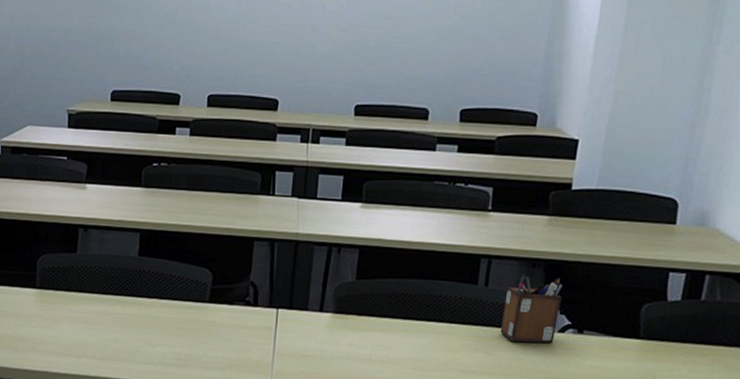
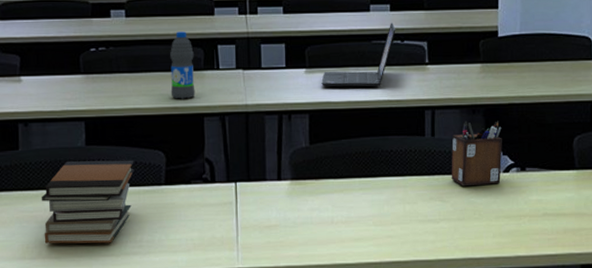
book stack: none [90,269,182,352] -> present [41,160,135,244]
water bottle: none [224,154,252,222] -> present [170,31,196,99]
laptop: none [376,164,461,229] -> present [321,22,396,87]

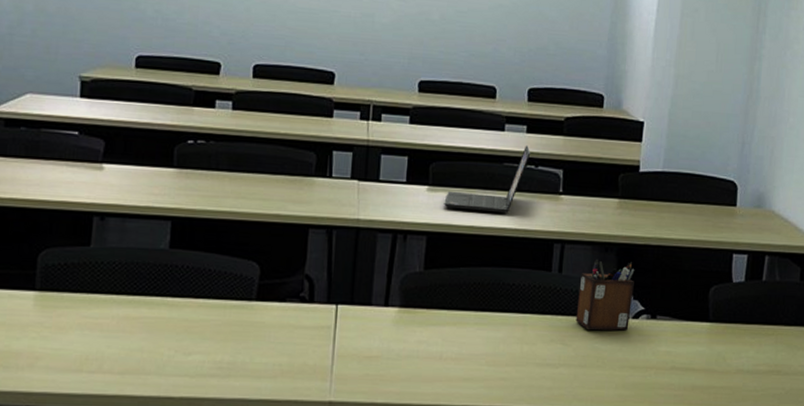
book stack: present [41,160,135,244] -> none [107,263,224,362]
water bottle: present [170,31,196,99] -> none [274,131,305,207]

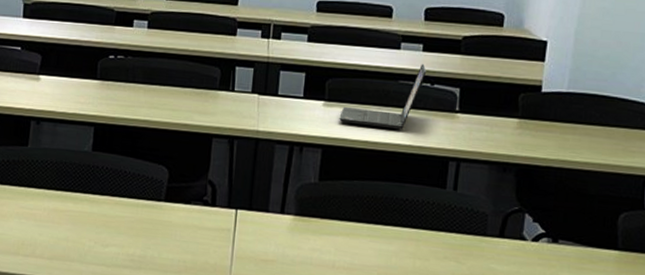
desk organizer: present [576,260,635,331] -> none [471,179,535,253]

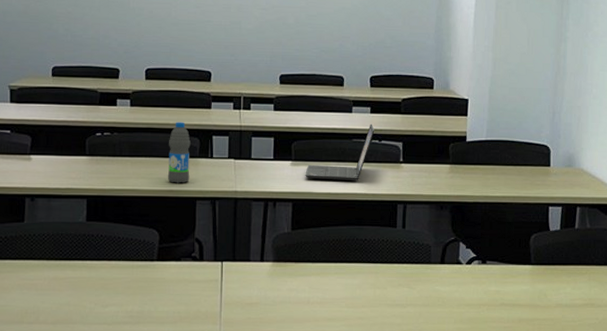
water bottle: none [182,48,211,118] -> present [167,122,191,183]

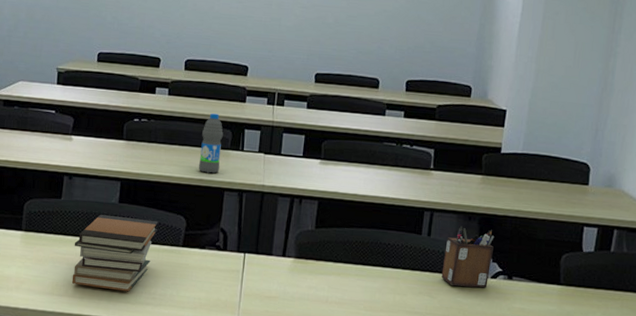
book stack: none [42,234,130,313] -> present [71,214,158,292]
laptop: present [305,123,375,181] -> none [333,127,407,185]
desk organizer: none [418,216,466,275] -> present [441,227,495,288]

